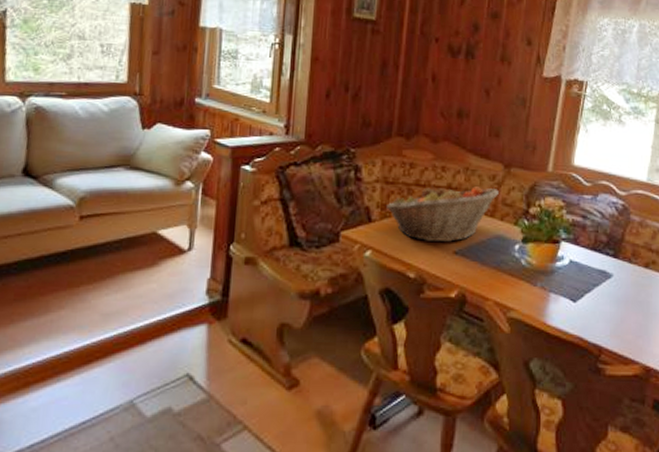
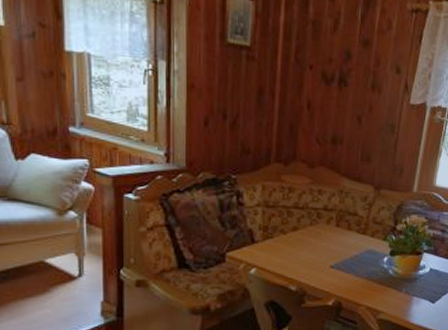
fruit basket: present [386,185,499,243] -> none [268,207,370,259]

